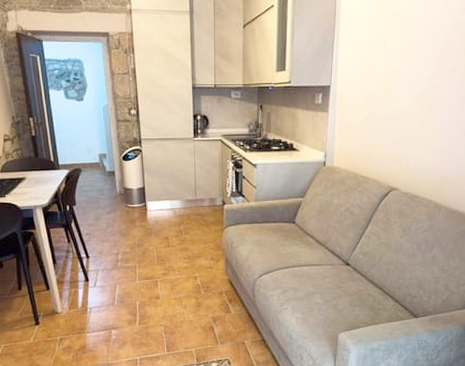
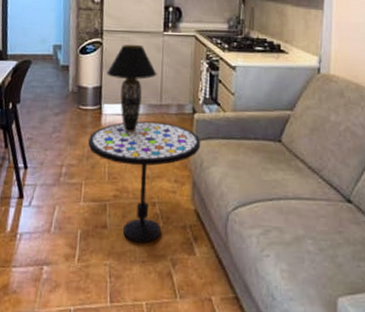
side table: none [138,213,231,307] -> present [88,121,201,243]
table lamp: none [148,150,191,223] -> present [106,44,157,133]

